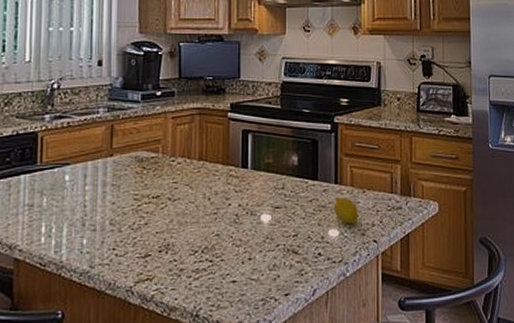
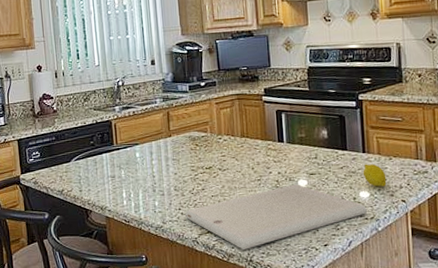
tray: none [119,219,336,301] -> present [184,184,368,250]

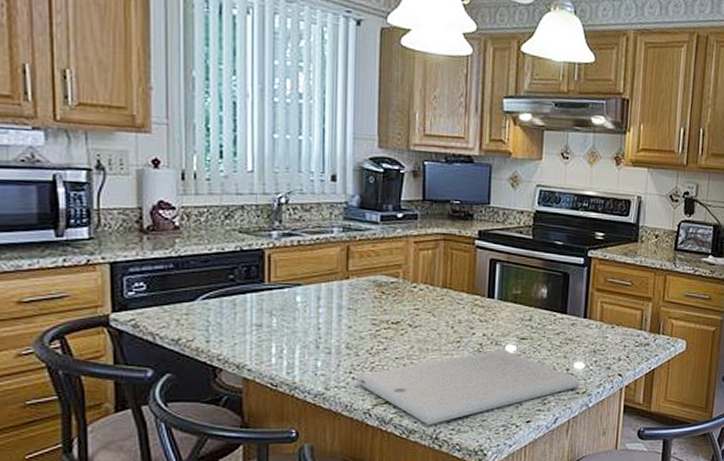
fruit: present [362,164,387,187] -> none [580,331,606,358]

